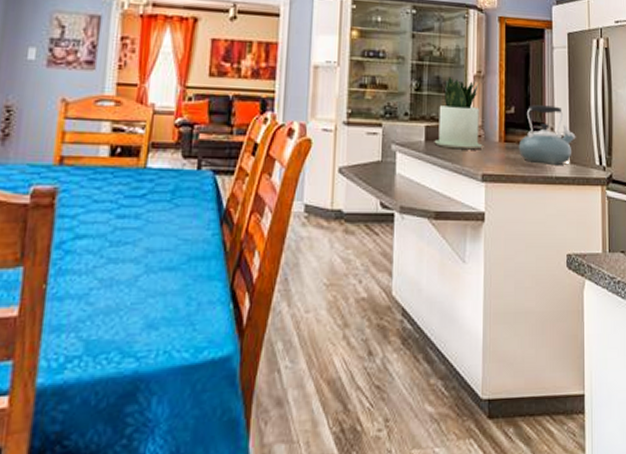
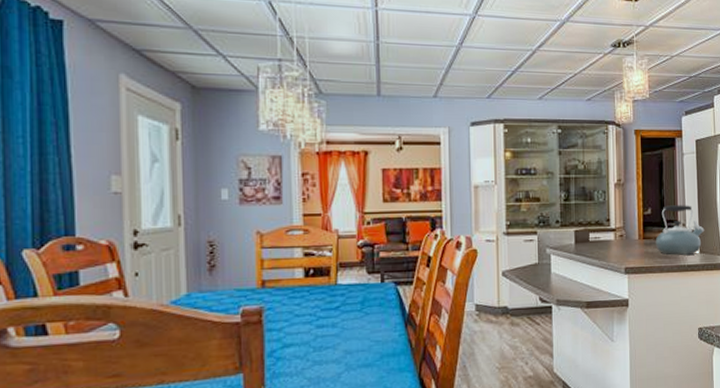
planter: present [434,76,483,150] -> none [583,186,625,249]

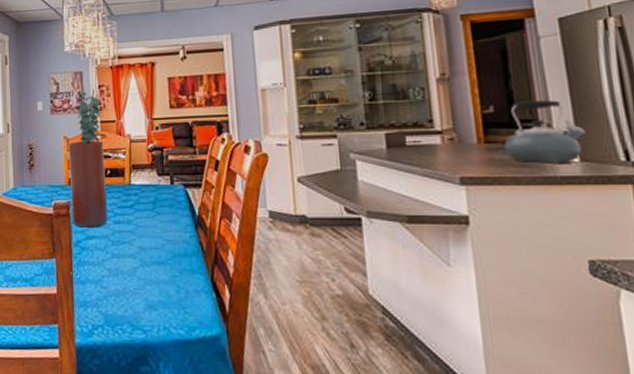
vase: none [261,172,310,336] -> present [68,85,109,227]

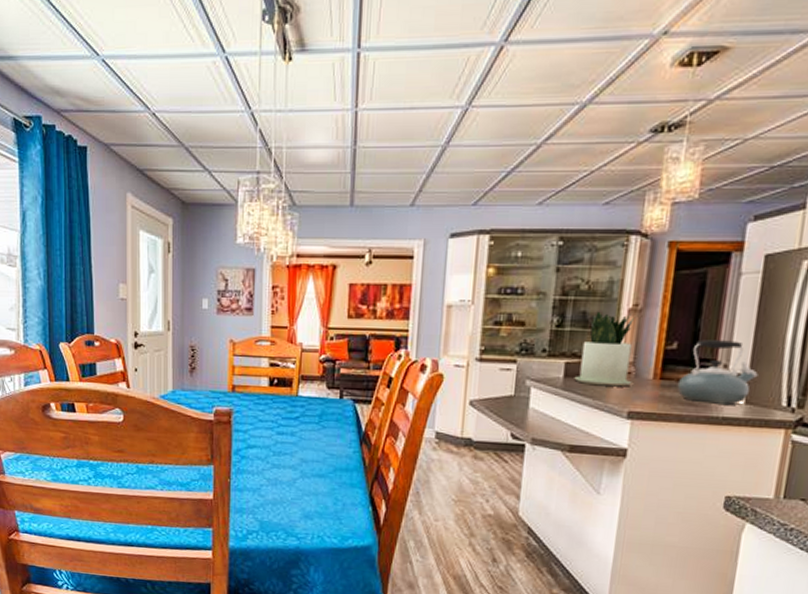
vase: present [68,85,109,227] -> none [233,284,273,437]
planter: none [397,81,457,154] -> present [574,311,636,387]

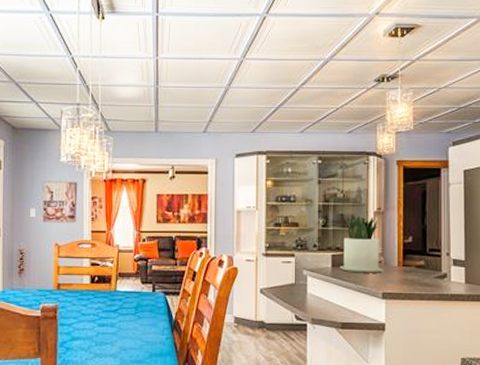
kettle: present [677,339,758,405] -> none [416,234,471,284]

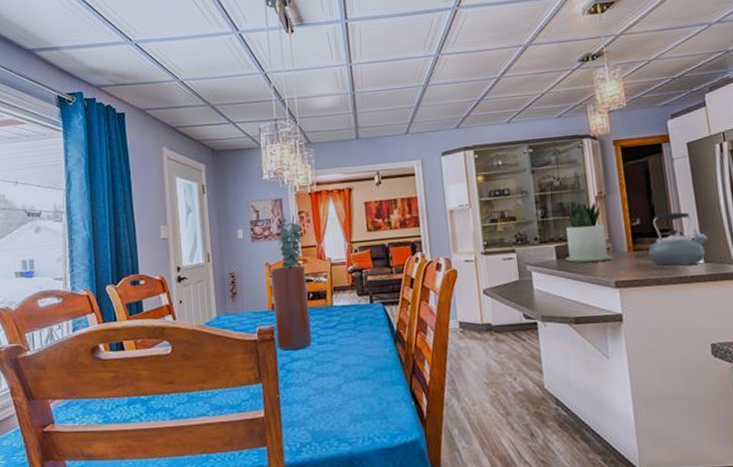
vase: none [58,195,94,330] -> present [270,212,313,351]
kettle: none [416,234,471,284] -> present [648,212,708,267]

